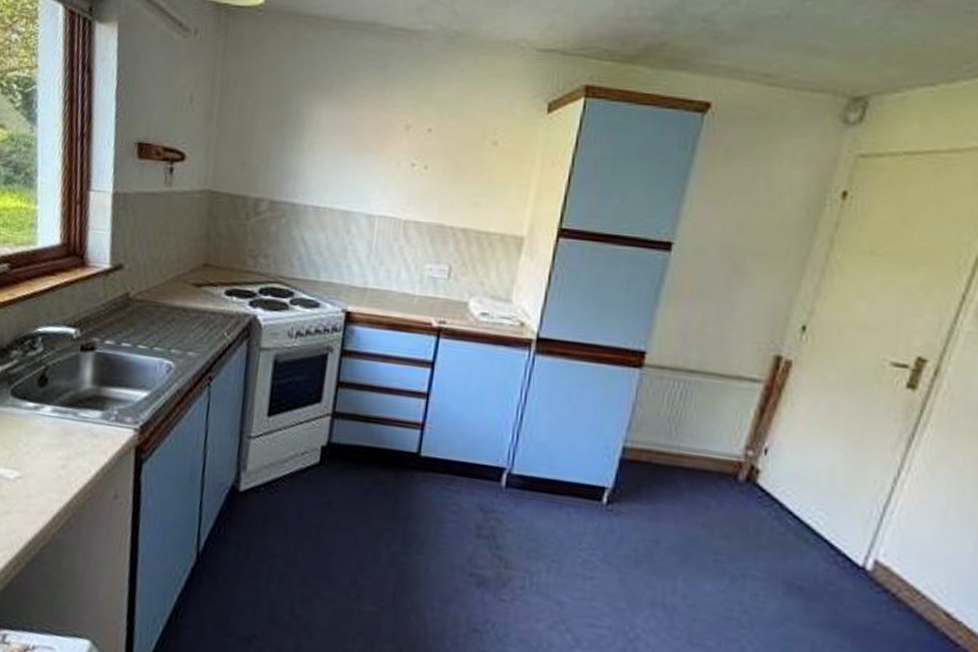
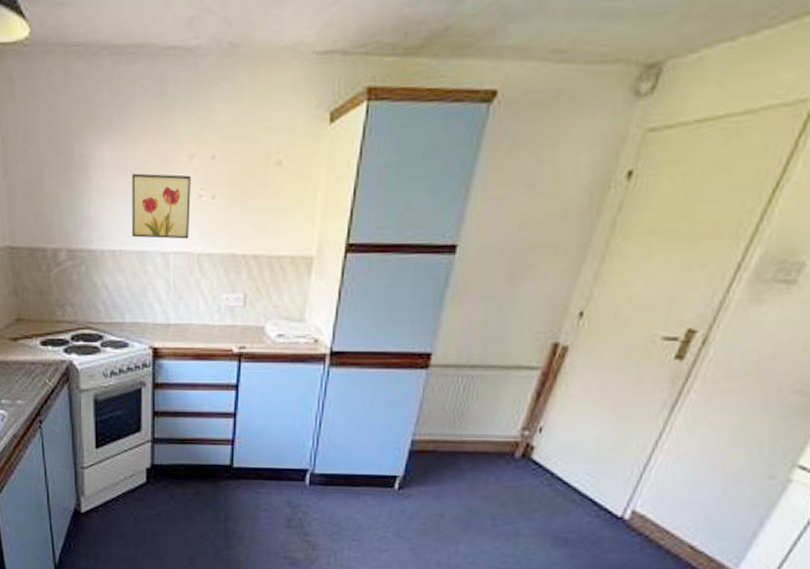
wall art: none [339,136,405,205] -> present [132,173,191,239]

